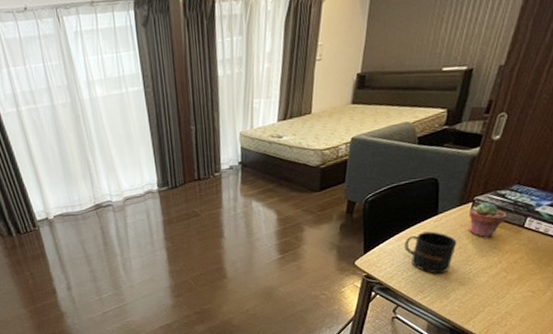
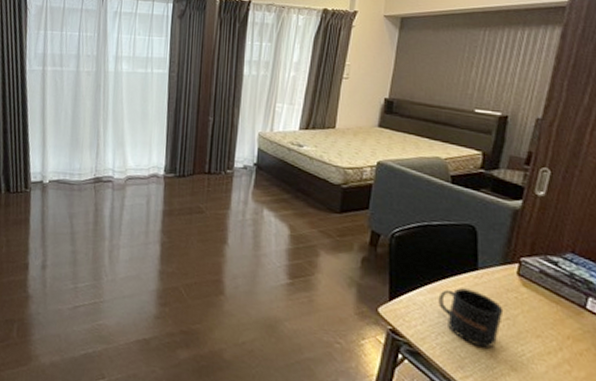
potted succulent: present [469,202,506,238] -> none [515,266,562,313]

